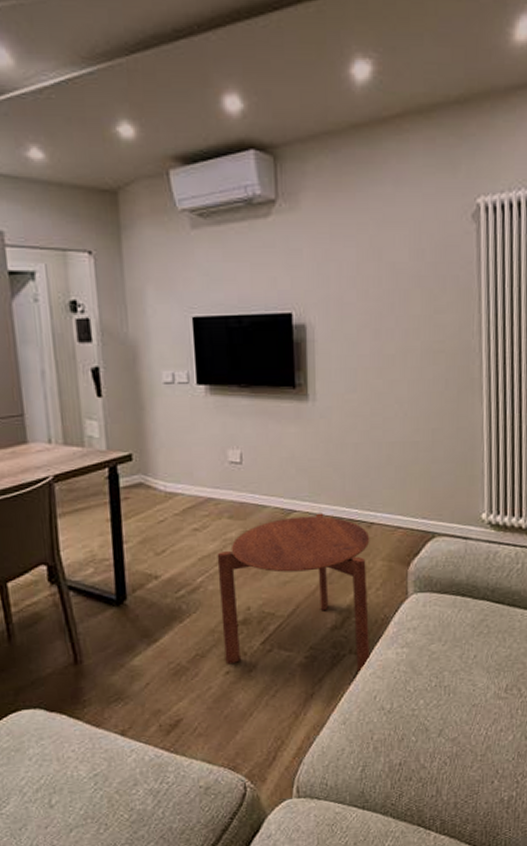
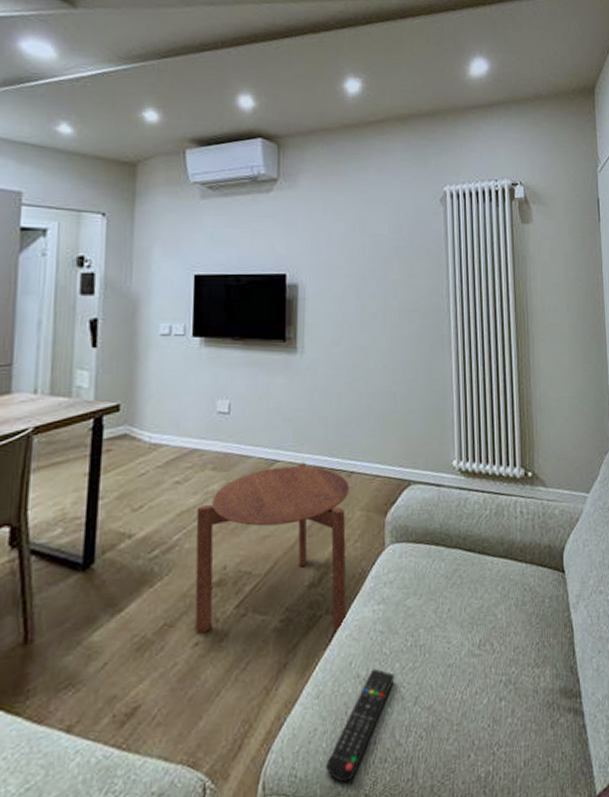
remote control: none [354,703,419,793] -> present [326,668,395,783]

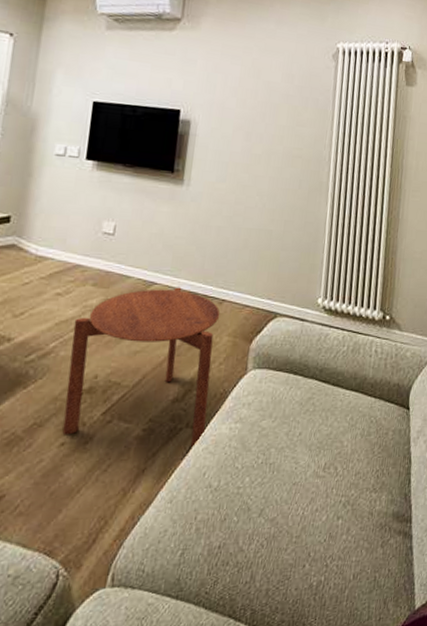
remote control: present [326,668,395,783] -> none [172,480,244,580]

